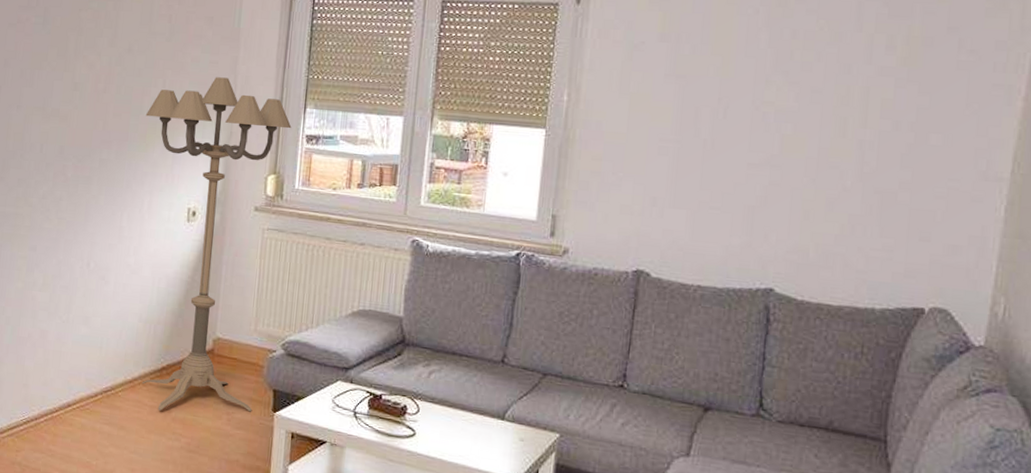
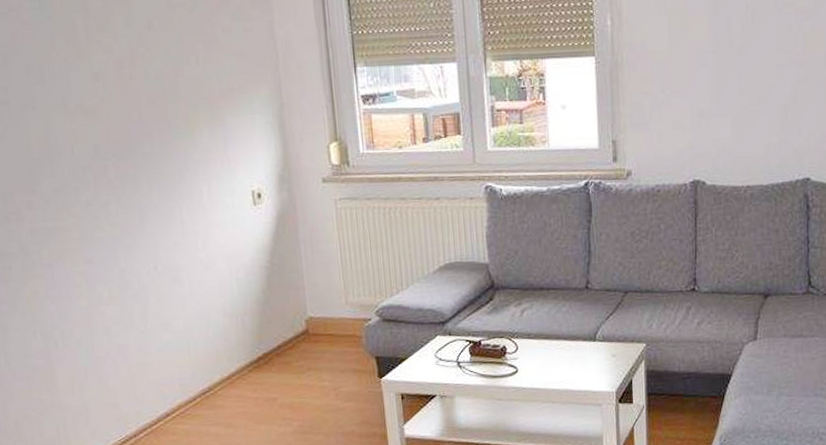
floor lamp: present [141,77,292,412] -> none [183,45,359,401]

